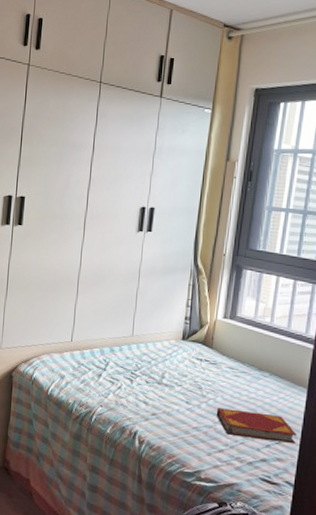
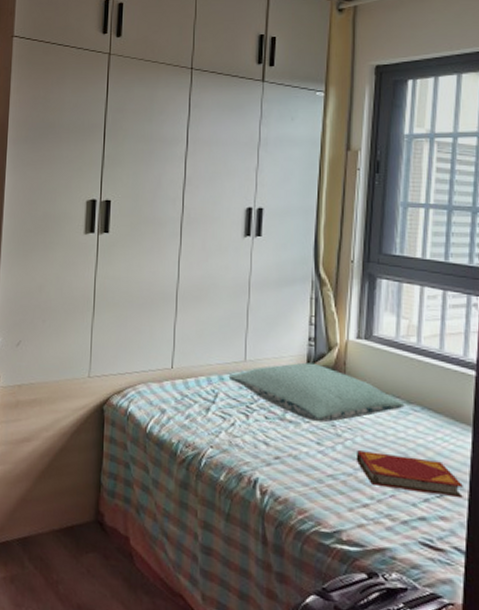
pillow: none [118,337,257,386] -> present [228,362,405,423]

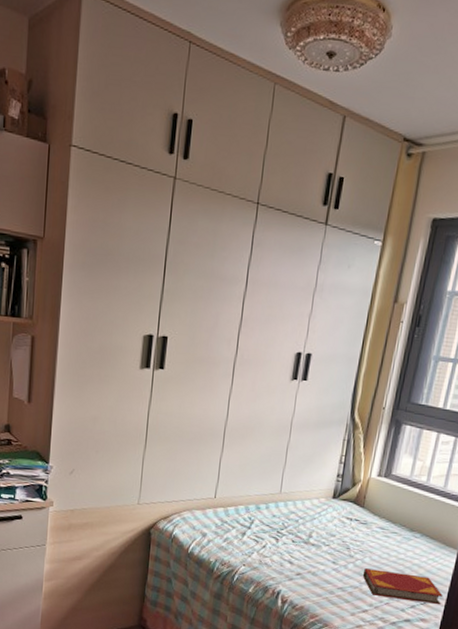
pillow: present [228,362,405,423] -> none [264,495,409,546]

